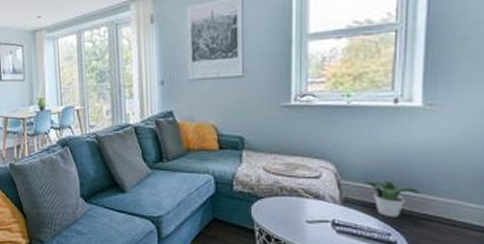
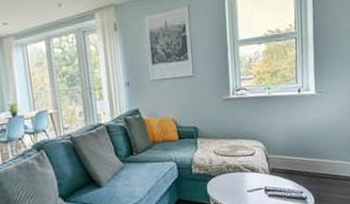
potted plant: present [364,181,421,218] -> none [284,151,319,179]

